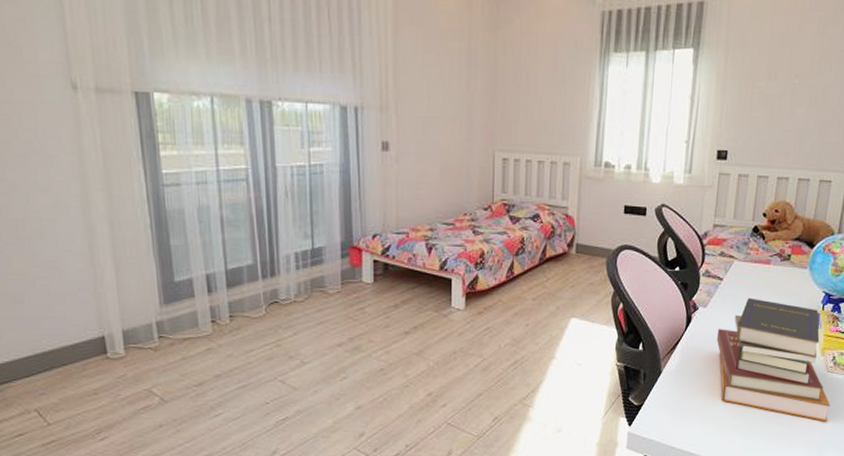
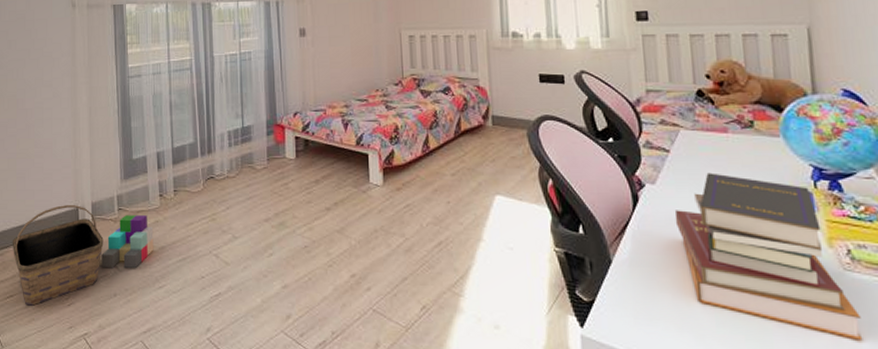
basket: none [13,332,142,443] -> present [12,204,104,306]
toy blocks: none [140,343,207,400] -> present [101,215,154,269]

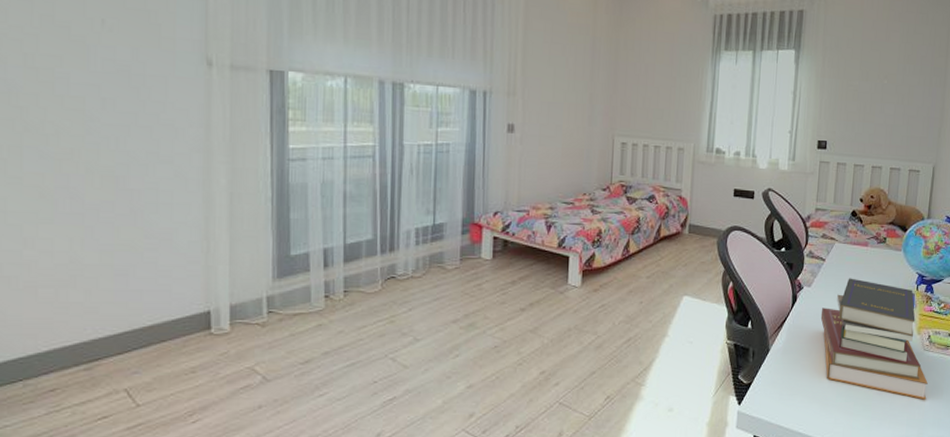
basket: present [12,204,104,306] -> none [106,307,246,427]
toy blocks: present [101,215,154,269] -> none [242,319,315,378]

